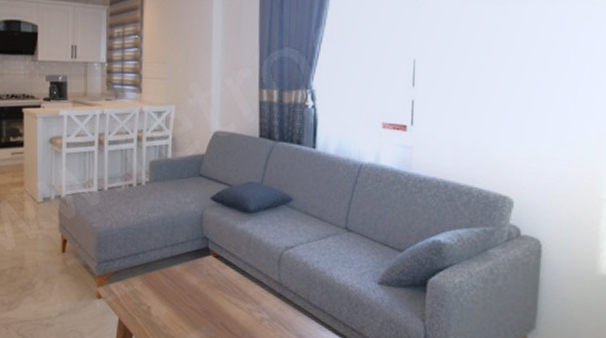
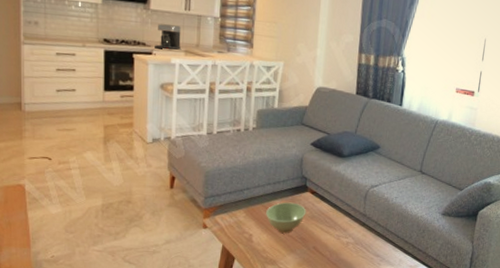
bowl: none [165,267,210,307] -> present [266,202,307,234]

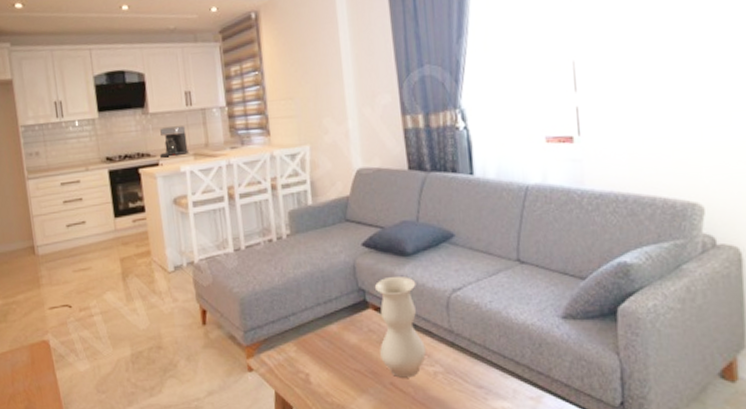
bowl: present [266,202,307,234] -> none [321,325,373,369]
vase: none [310,170,346,245] -> present [374,275,427,378]

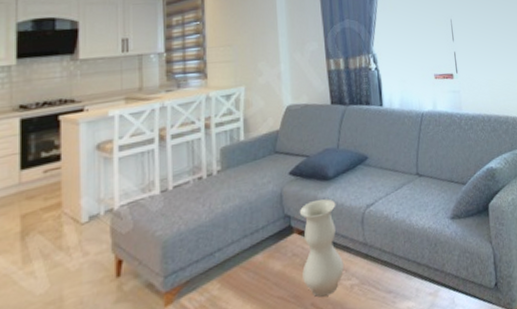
coffee maker: present [160,126,189,158] -> none [87,71,119,104]

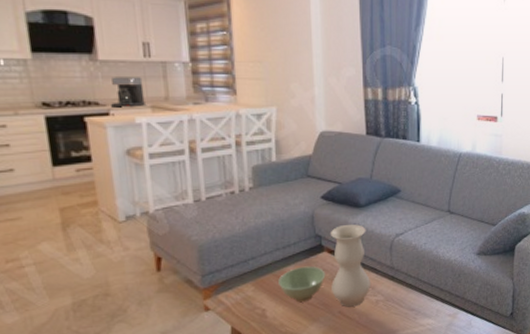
coffee maker: none [87,71,119,104] -> present [111,77,145,108]
bowl: none [246,252,296,298] -> present [278,266,326,303]

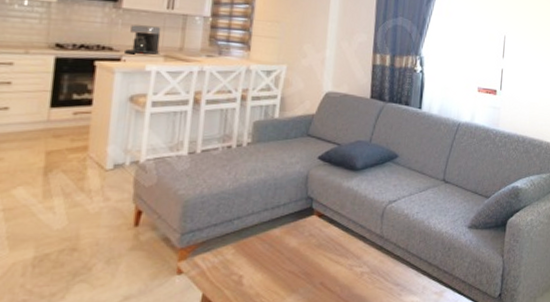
bowl: present [278,266,326,303] -> none [261,230,312,270]
vase: present [330,224,372,307] -> none [316,187,360,278]

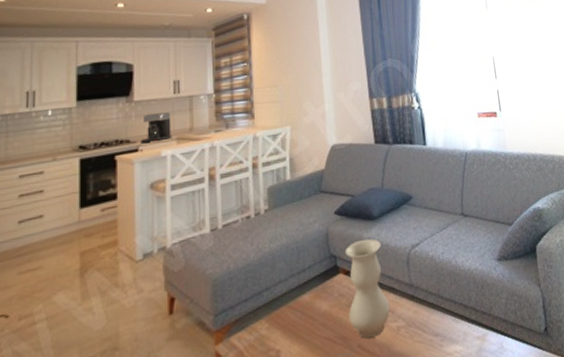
vase: none [316,187,360,278] -> present [344,238,391,339]

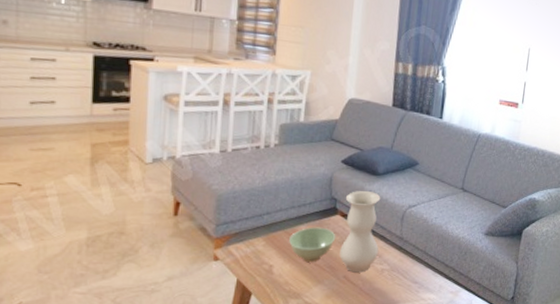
coffee maker: present [141,112,171,144] -> none [157,26,190,57]
bowl: none [293,292,343,338] -> present [289,227,336,263]

